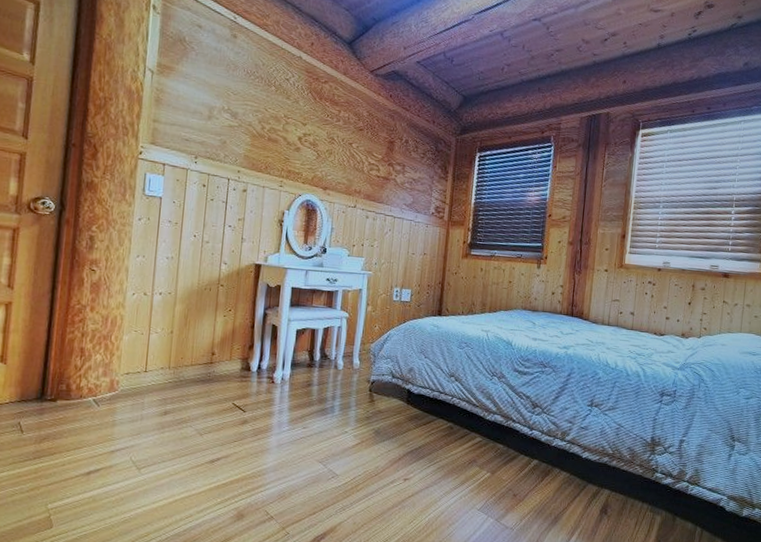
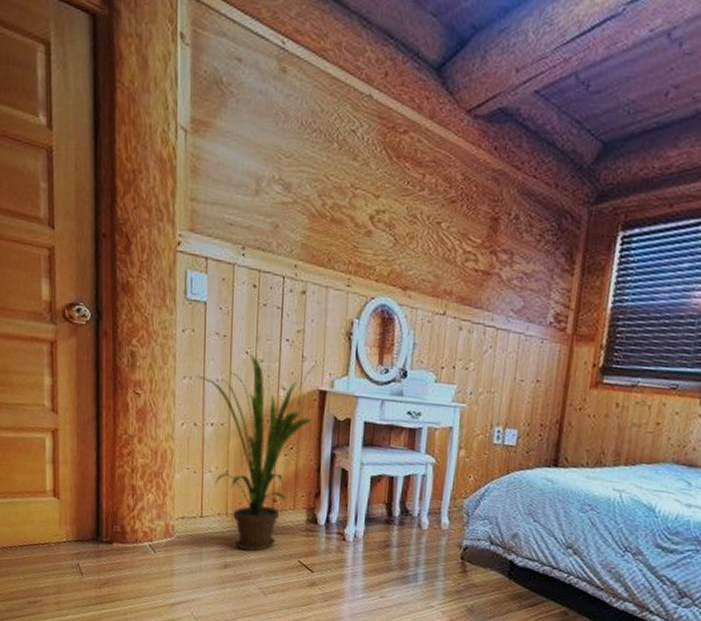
house plant: none [147,237,256,399] -> present [194,354,320,552]

